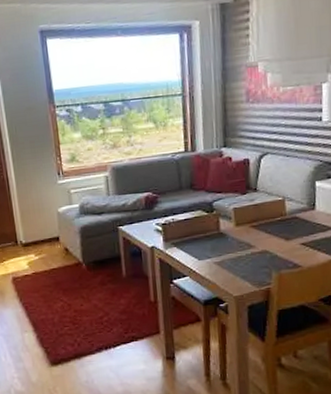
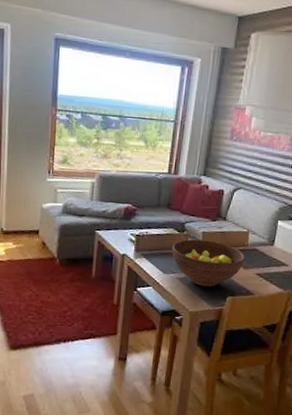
fruit bowl: none [204,216,285,267] -> present [172,239,245,287]

